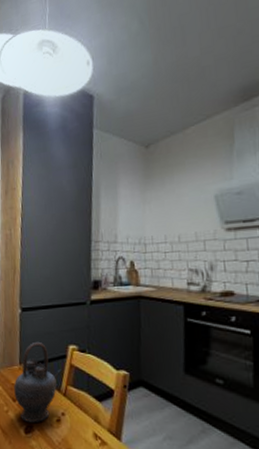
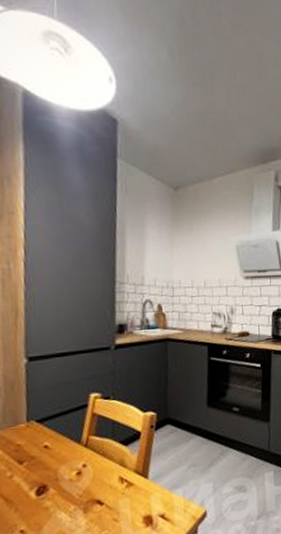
teapot: present [14,341,62,423] -> none [19,393,82,484]

